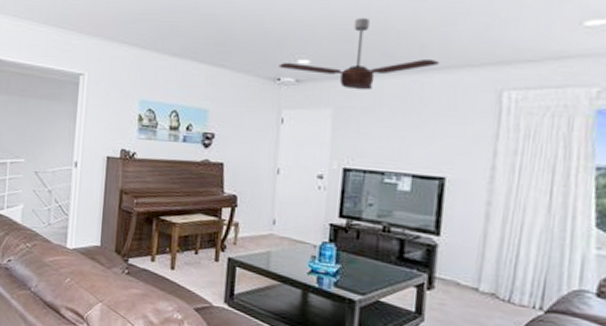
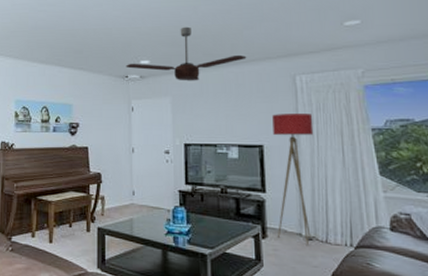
floor lamp: none [447,139,518,304] -> present [272,114,314,246]

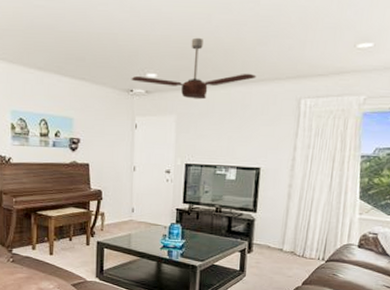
floor lamp: present [272,114,314,246] -> none [262,137,311,260]

